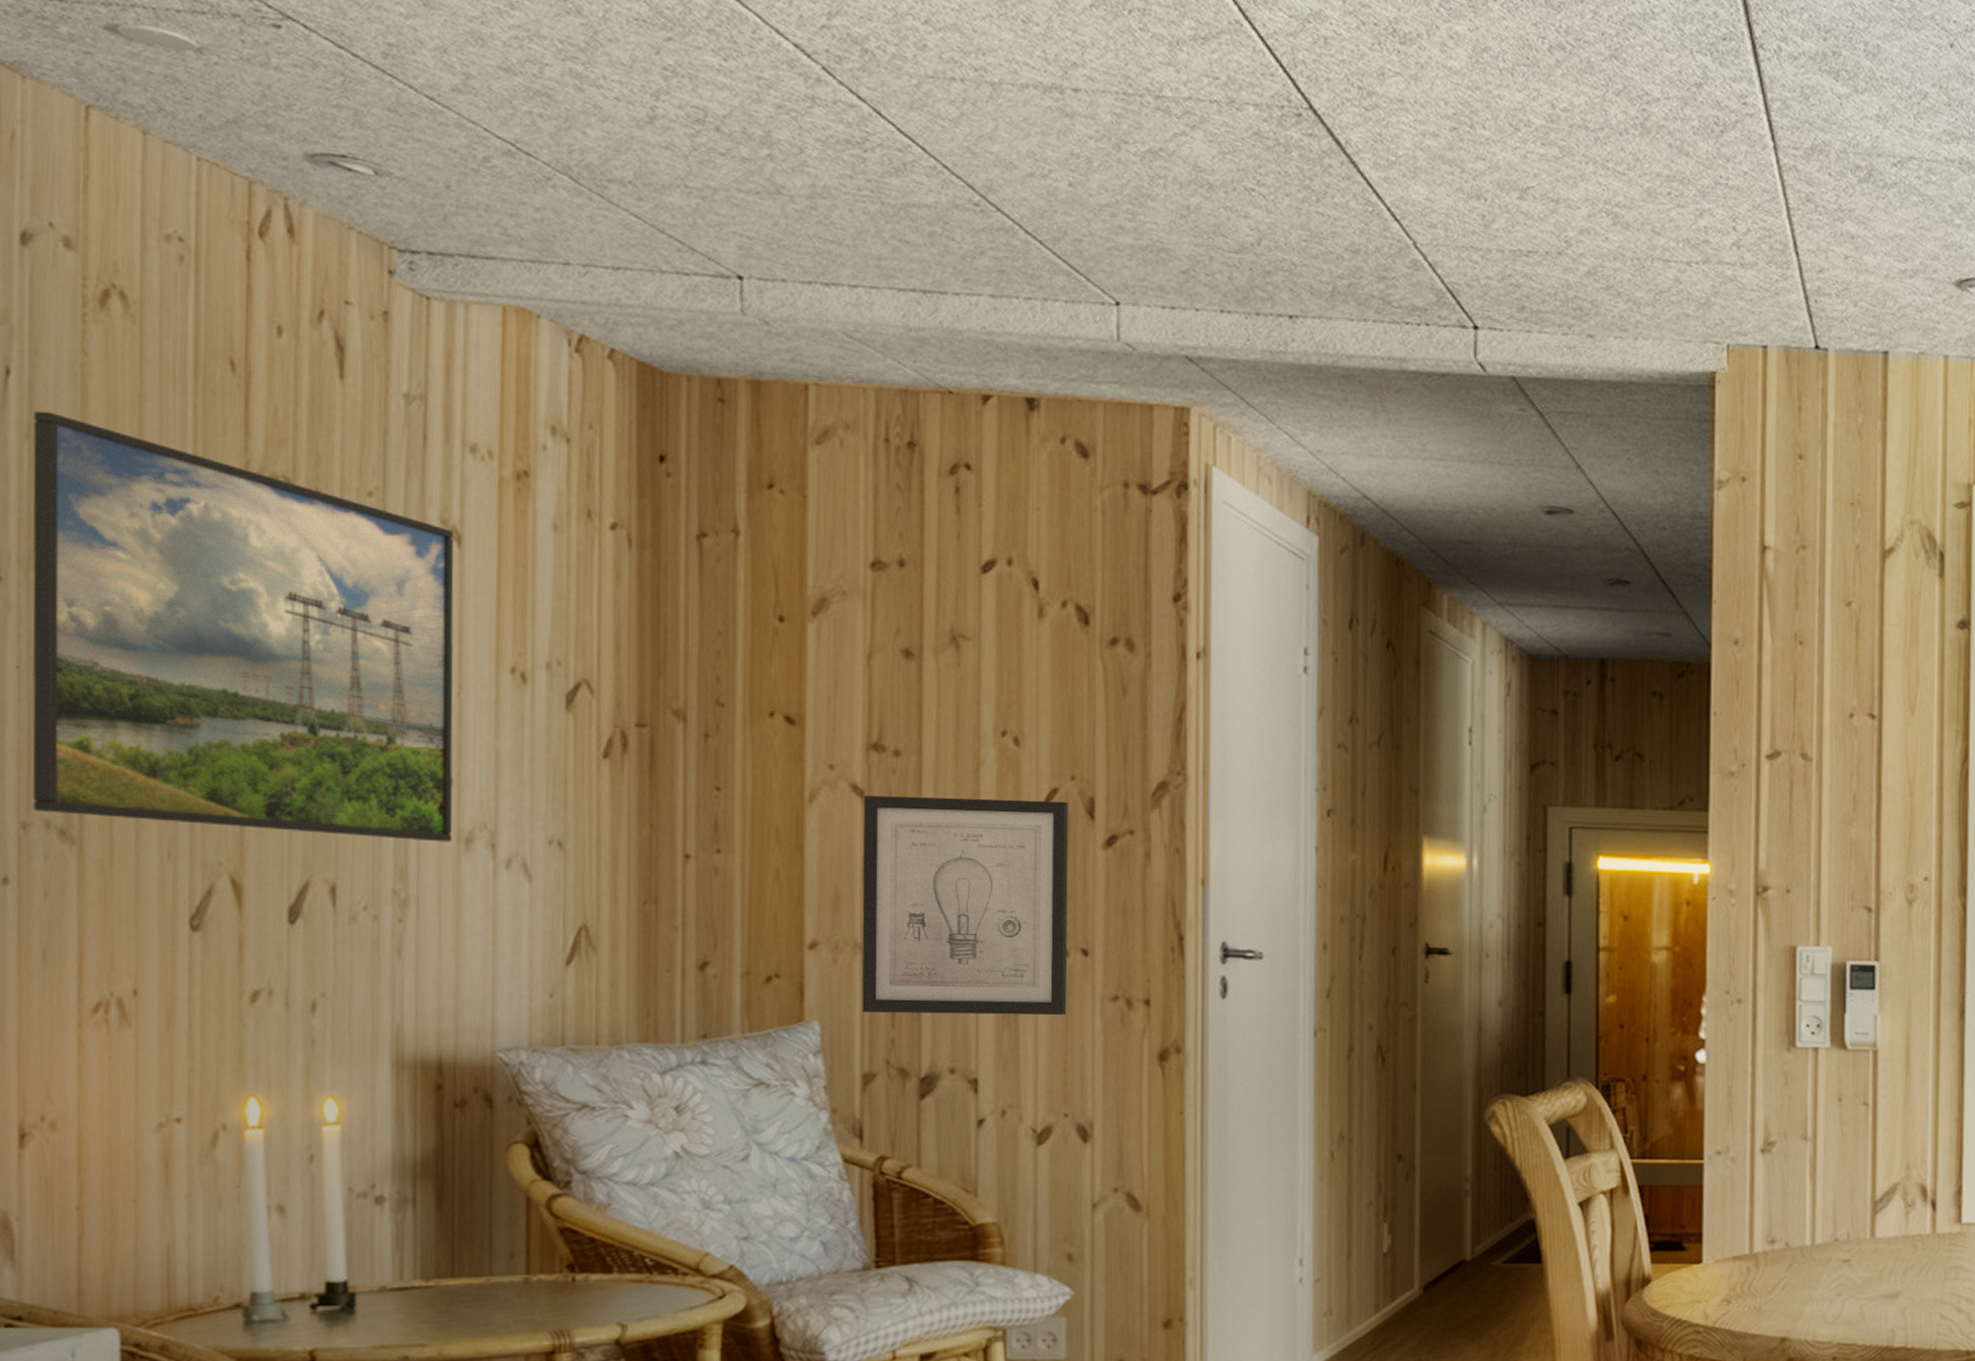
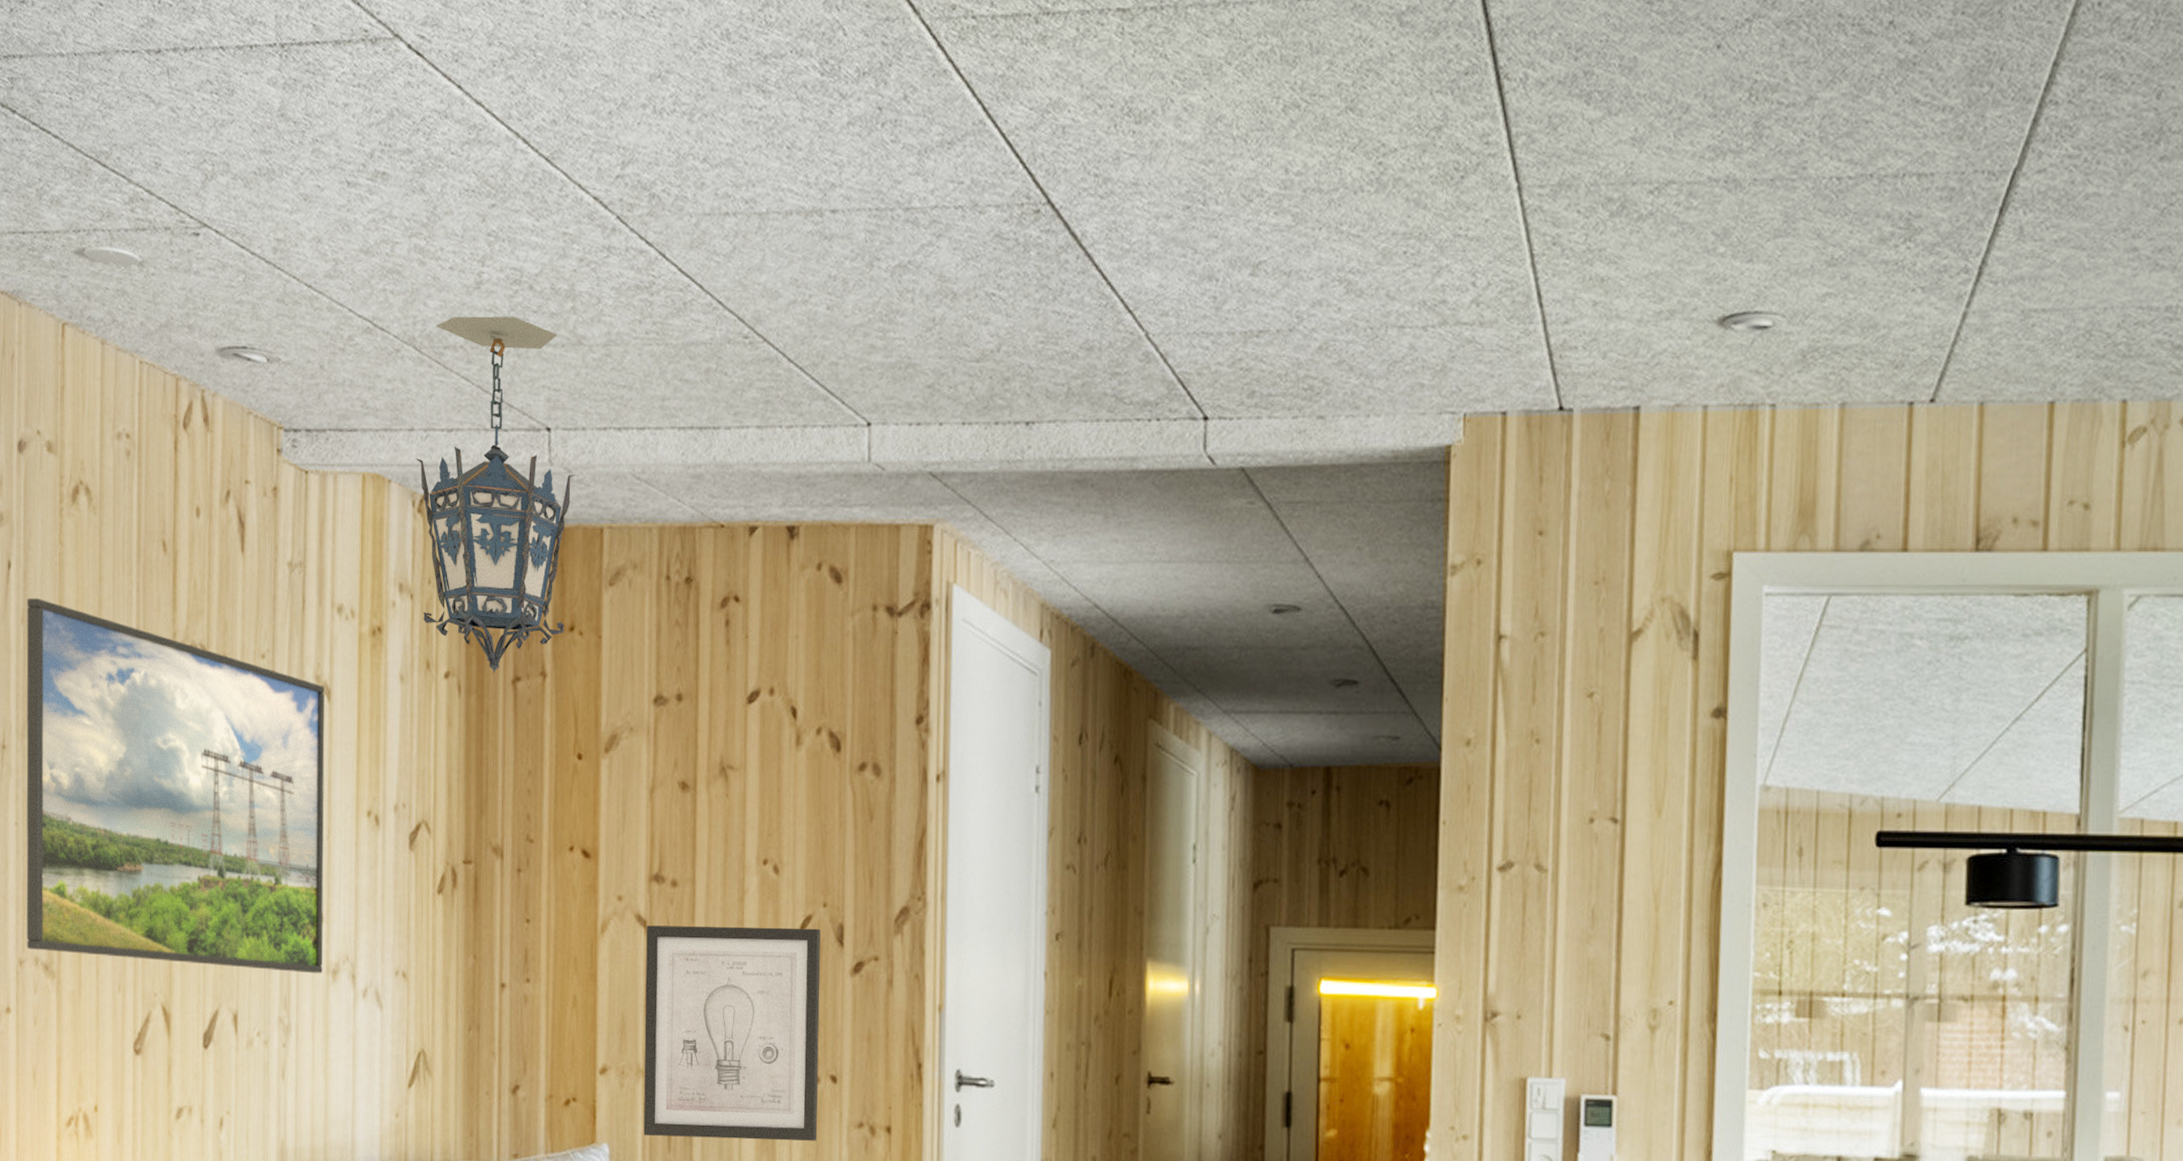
hanging lantern: none [572,150,774,527] -> present [415,316,576,673]

